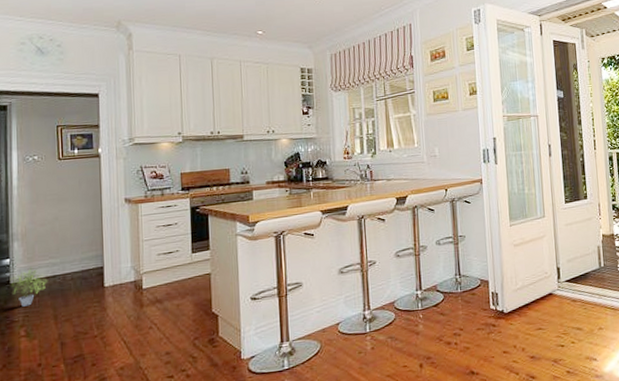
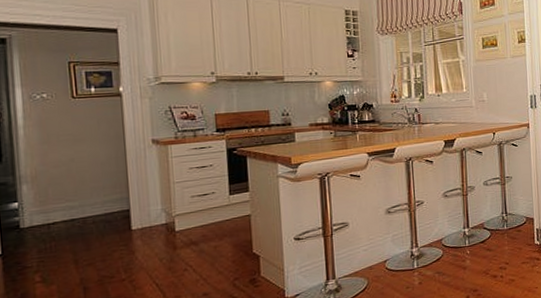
potted plant: present [10,267,48,307] -> none [19,211,66,252]

